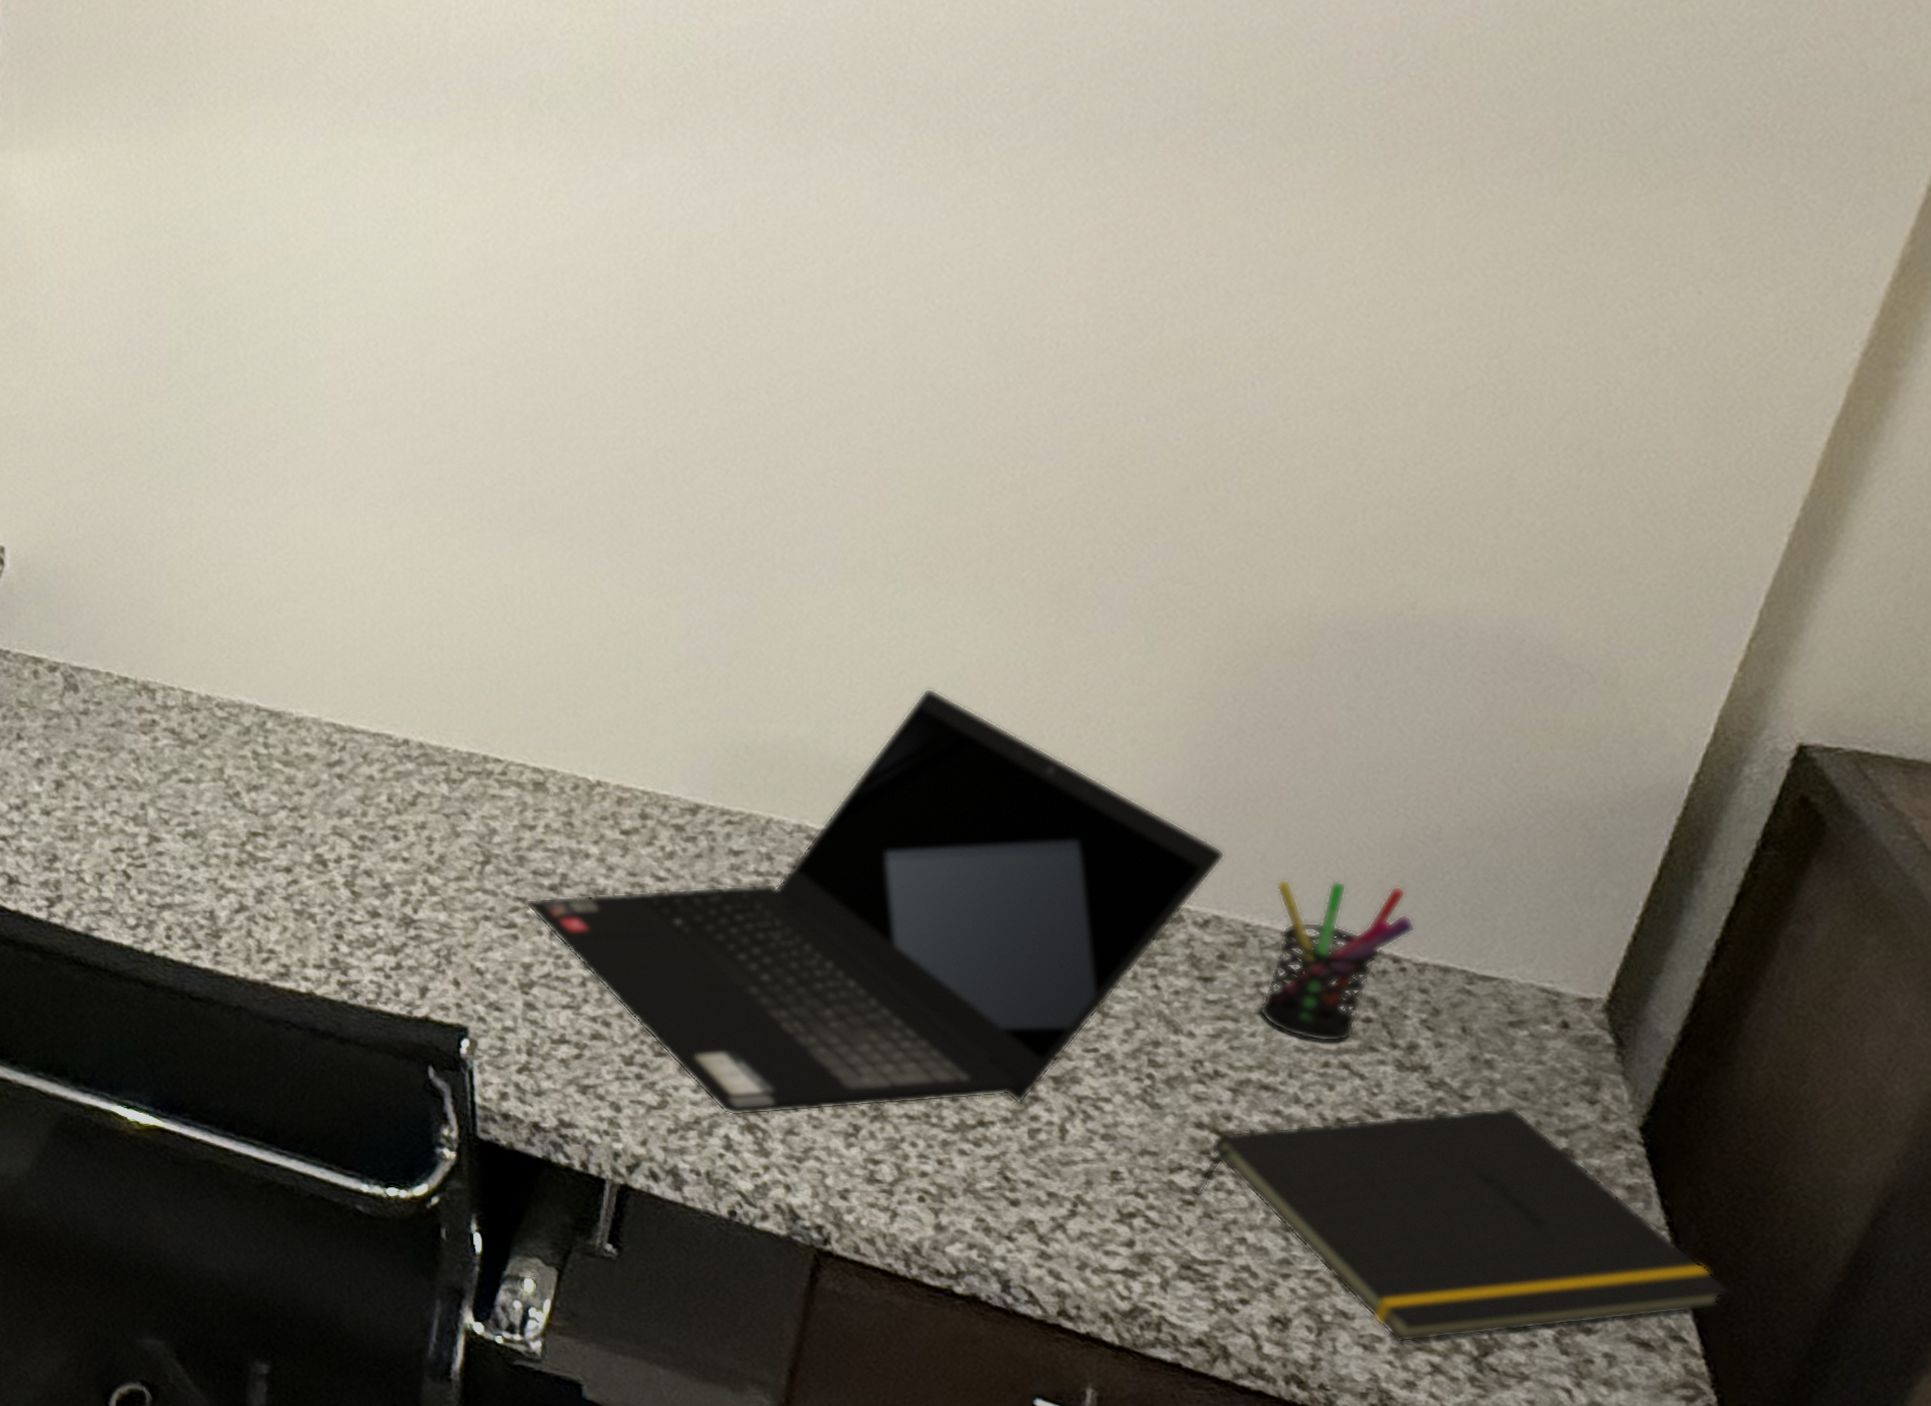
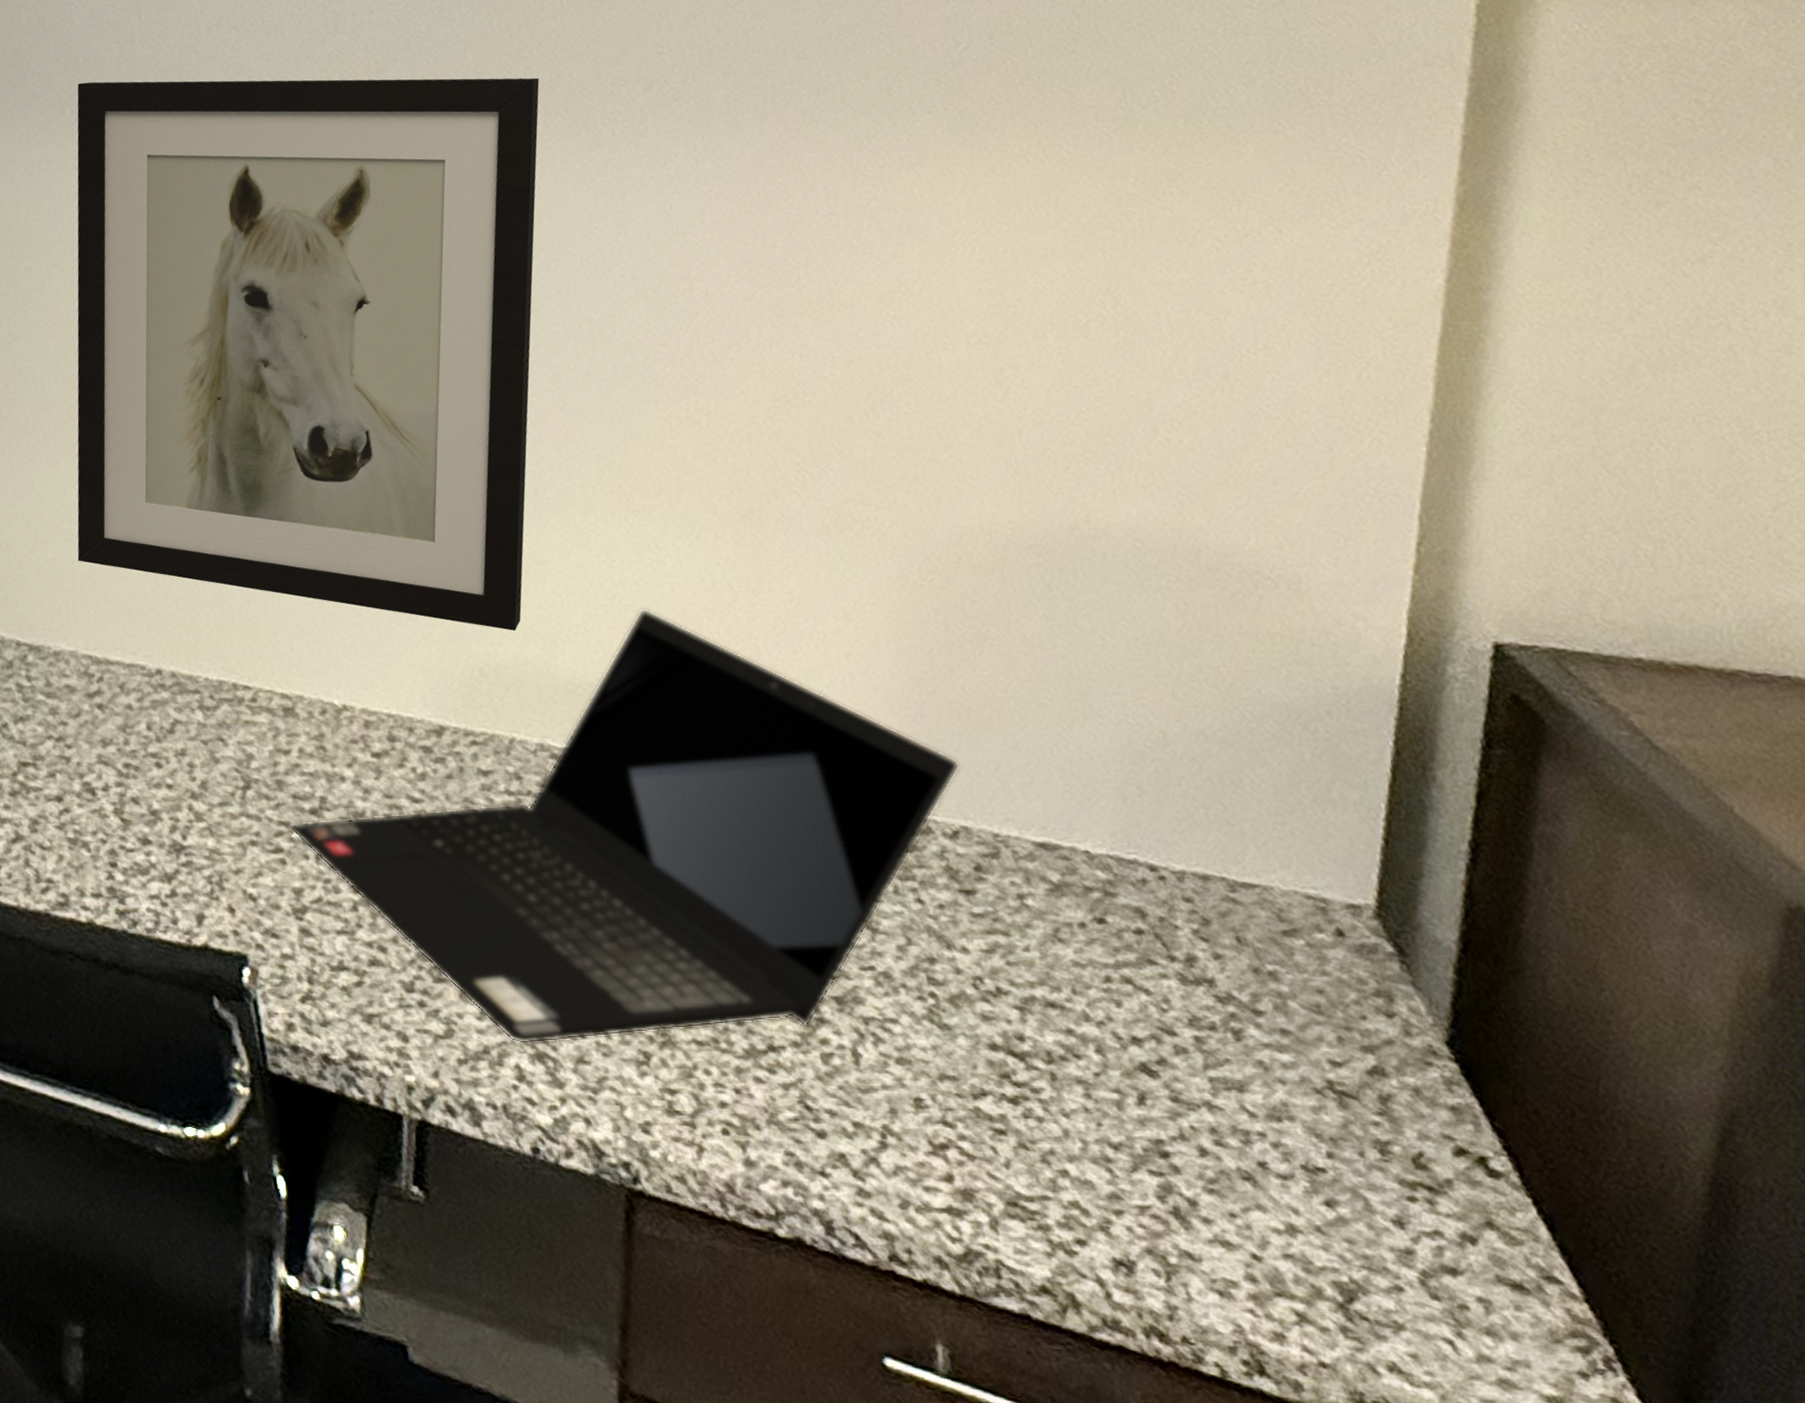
wall art: none [330,66,913,708] -> present [77,77,540,631]
notepad: present [1192,1107,1731,1343] -> none [1001,1021,1594,1288]
pen holder: present [1258,879,1416,1042] -> none [1016,788,1165,956]

